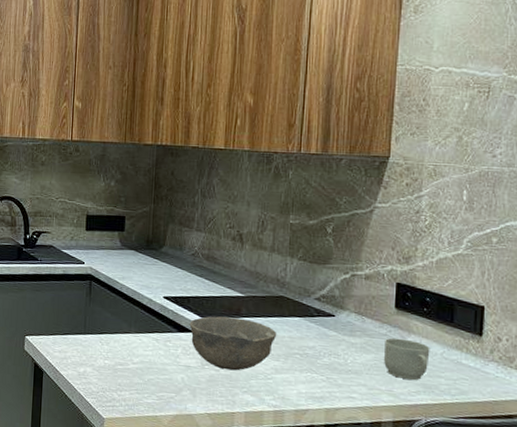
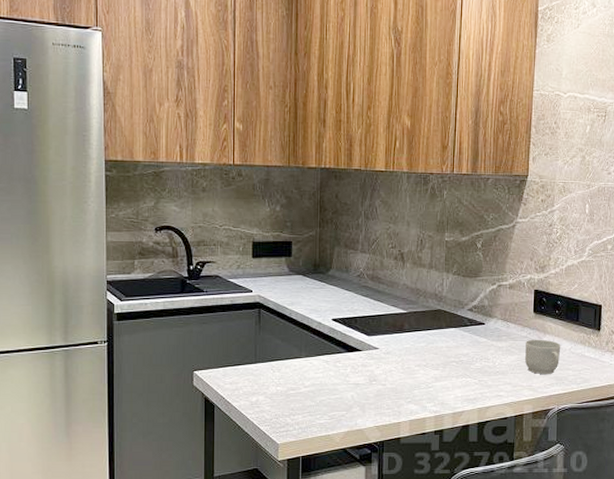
bowl: present [189,316,277,371] -> none [357,333,436,383]

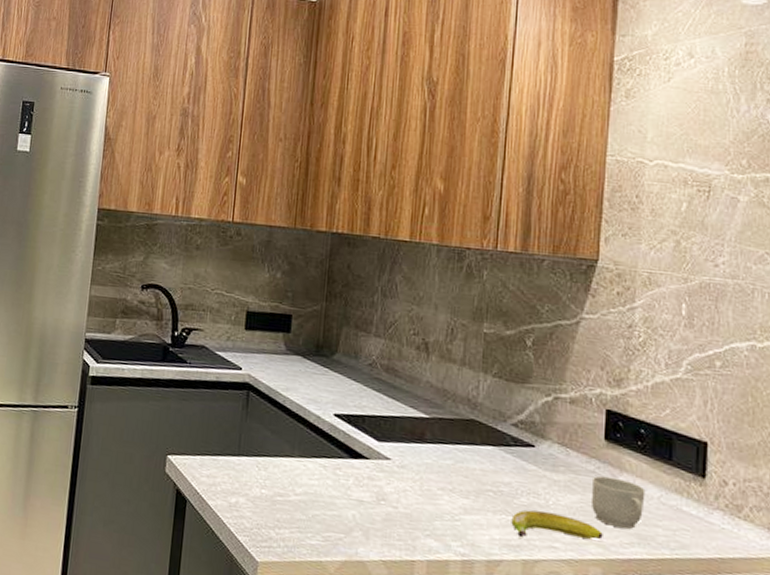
banana: none [469,372,533,393] -> present [511,510,603,540]

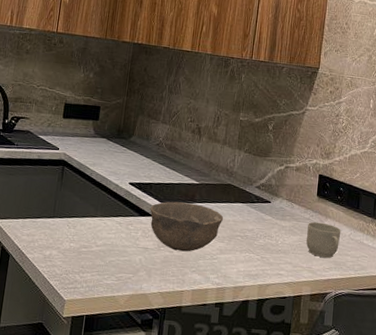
bowl: none [363,440,467,509] -> present [150,201,224,252]
banana: present [511,510,603,540] -> none [252,248,313,269]

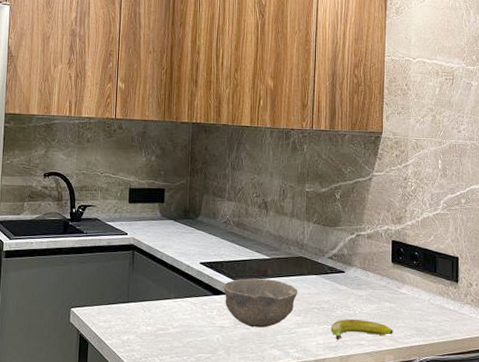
banana: none [252,248,313,269] -> present [331,319,393,340]
mug: present [306,221,341,259] -> none [385,289,420,325]

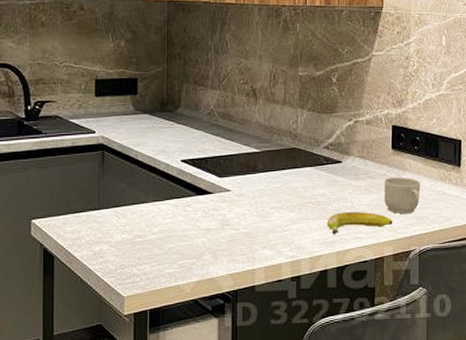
bowl: present [223,278,298,328] -> none [208,174,292,228]
mug: none [385,289,420,325] -> present [384,177,421,215]

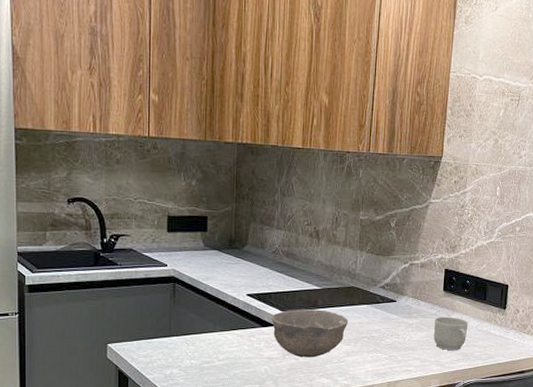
bowl: none [208,174,292,228] -> present [271,309,349,358]
banana: present [327,212,393,235] -> none [380,347,441,367]

